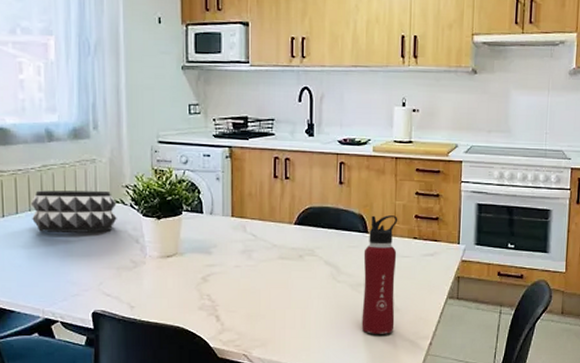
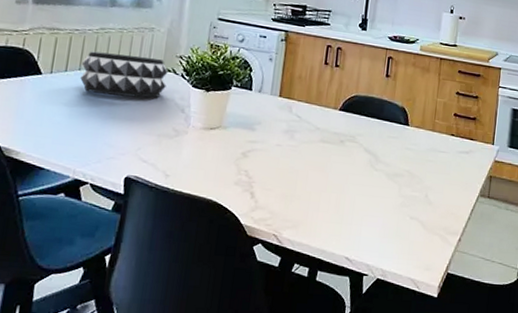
water bottle: present [361,215,398,334] -> none [394,109,438,227]

